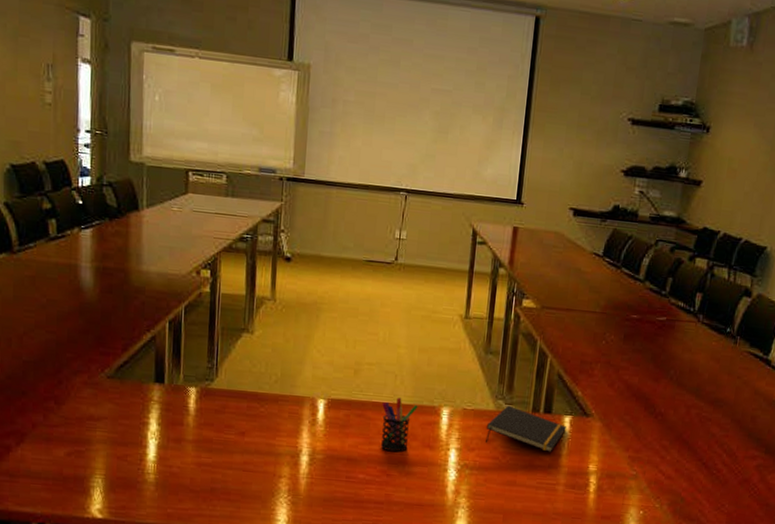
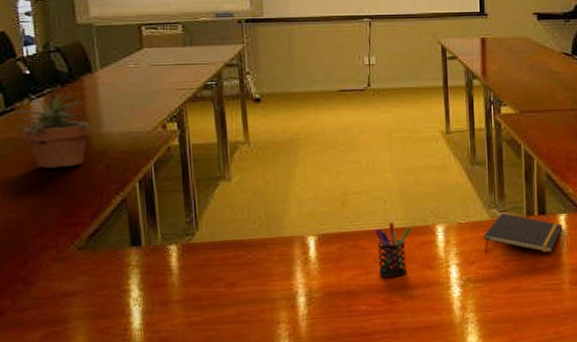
potted plant: none [64,223,136,299] -> present [15,93,96,169]

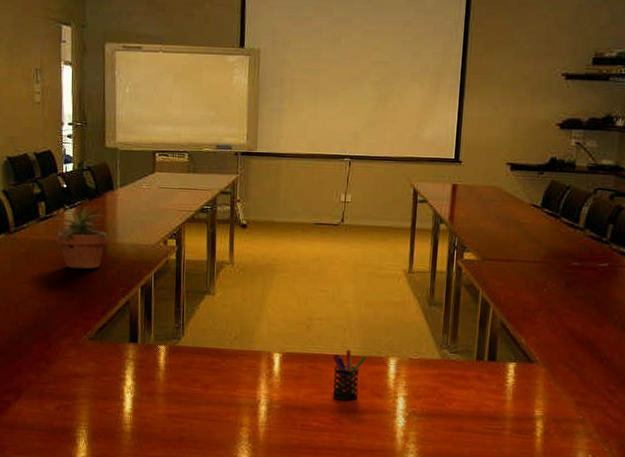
notepad: present [483,212,563,254] -> none [432,354,511,398]

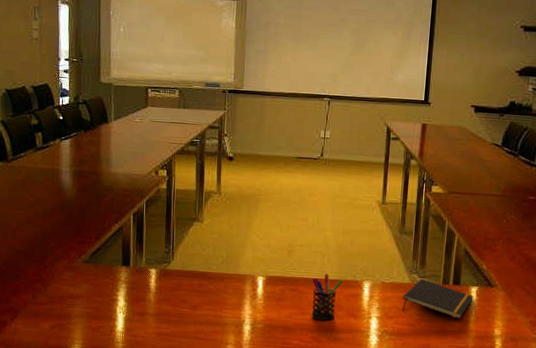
potted plant: present [52,204,112,270] -> none [48,135,106,197]
notepad: none [432,354,511,398] -> present [402,278,473,319]

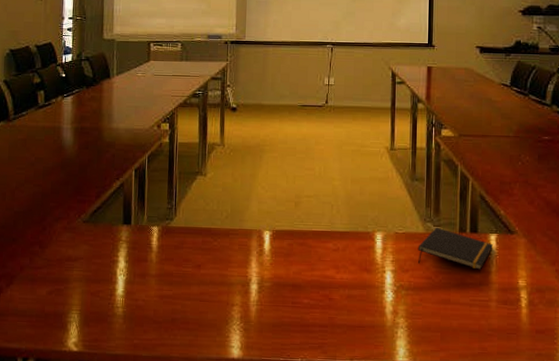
pen holder: present [311,273,343,321] -> none [321,225,354,277]

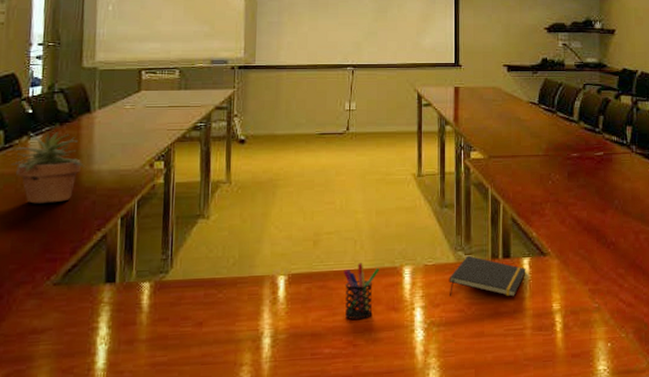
potted plant: none [50,92,107,154] -> present [11,131,87,204]
pen holder: none [321,225,354,277] -> present [344,263,380,320]

